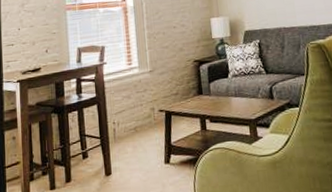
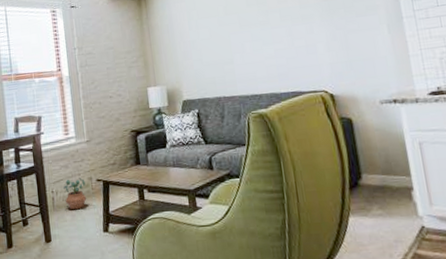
potted plant: none [125,108,149,141] -> present [63,178,87,209]

